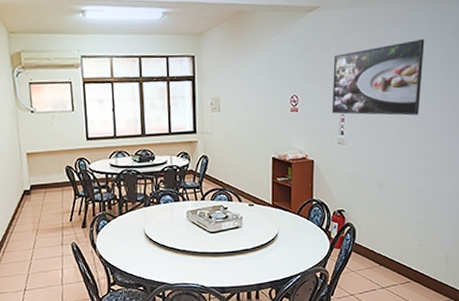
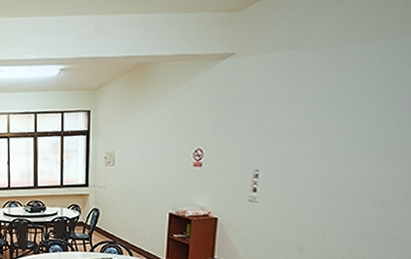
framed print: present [332,38,425,116] -> none [243,82,375,172]

